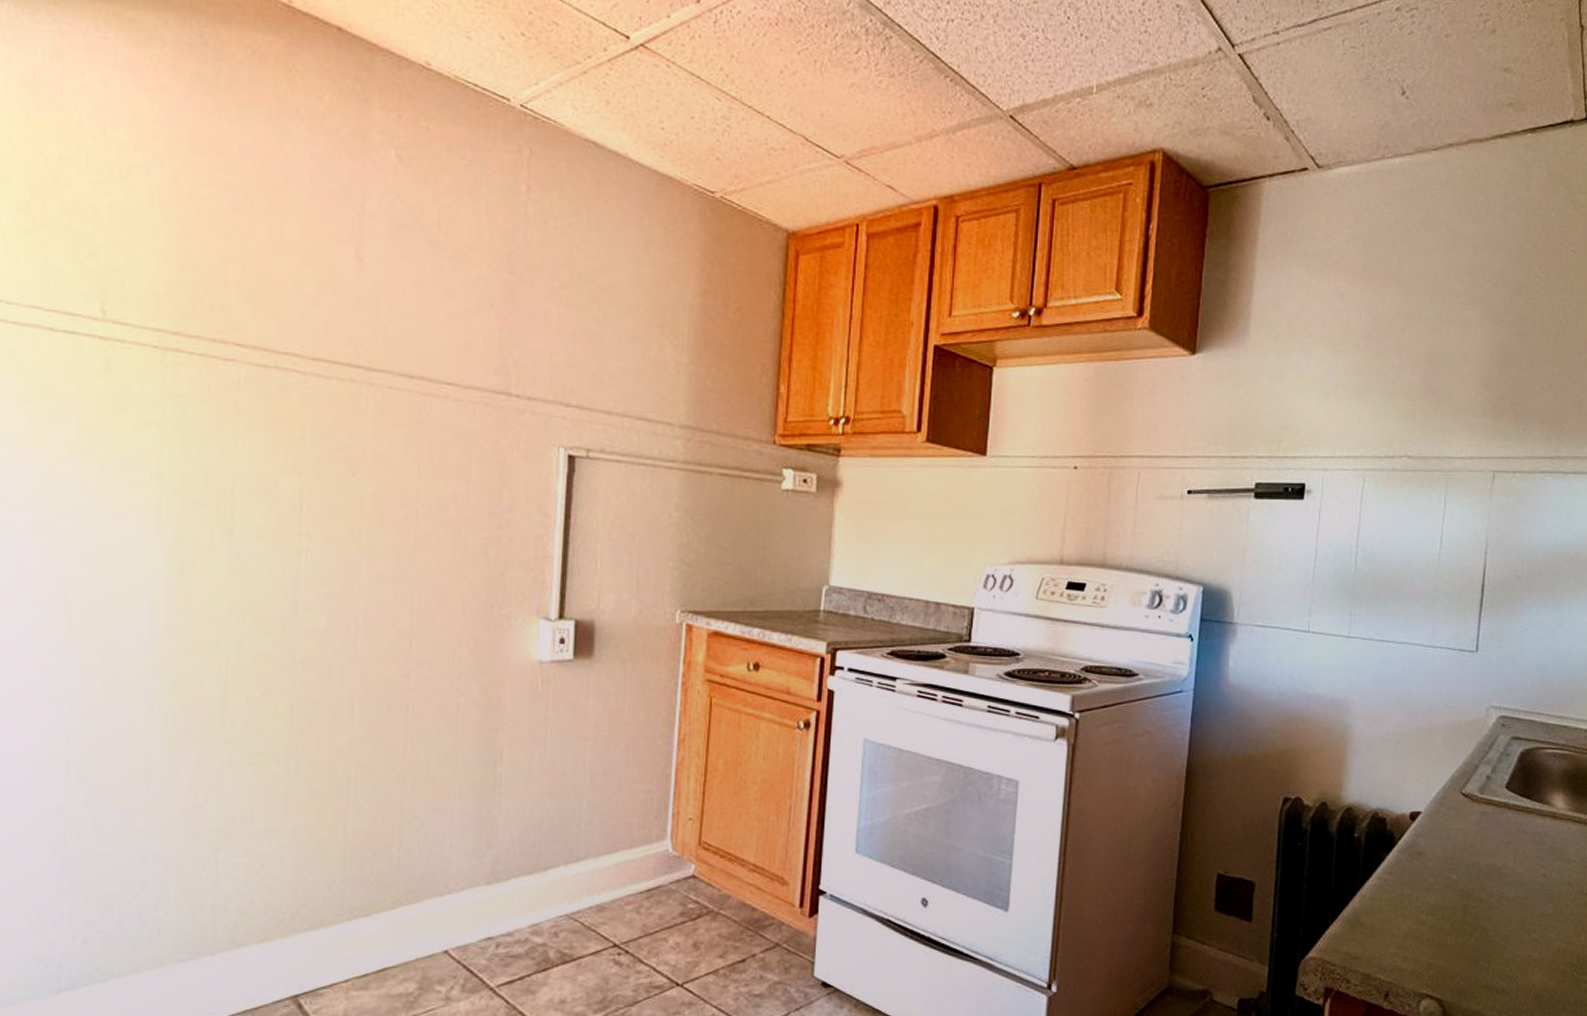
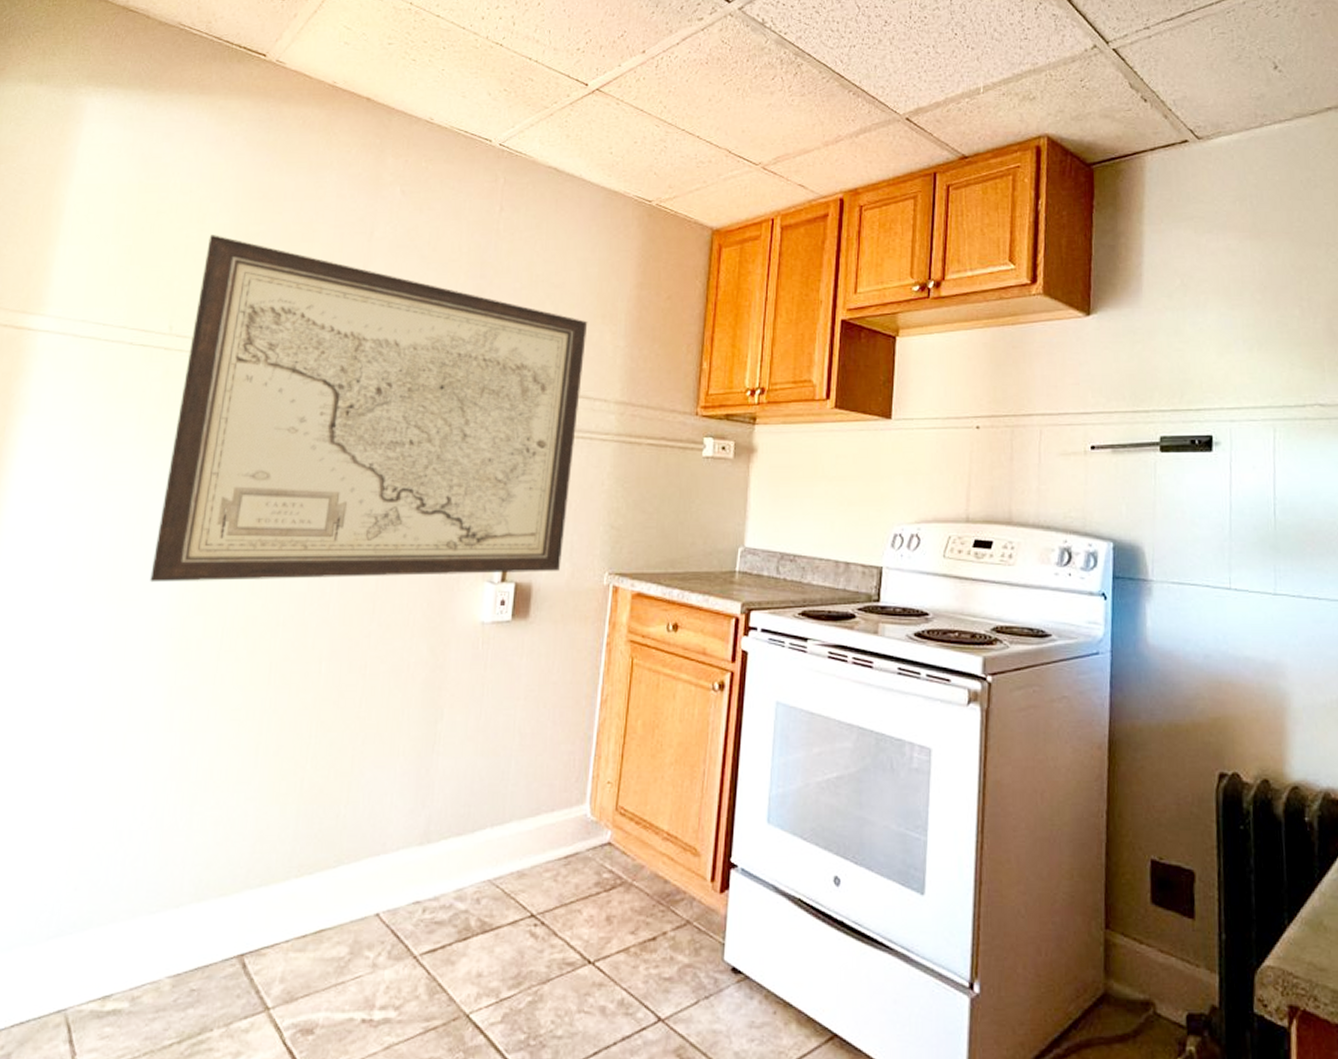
wall art: none [123,194,644,616] -> present [150,235,588,583]

